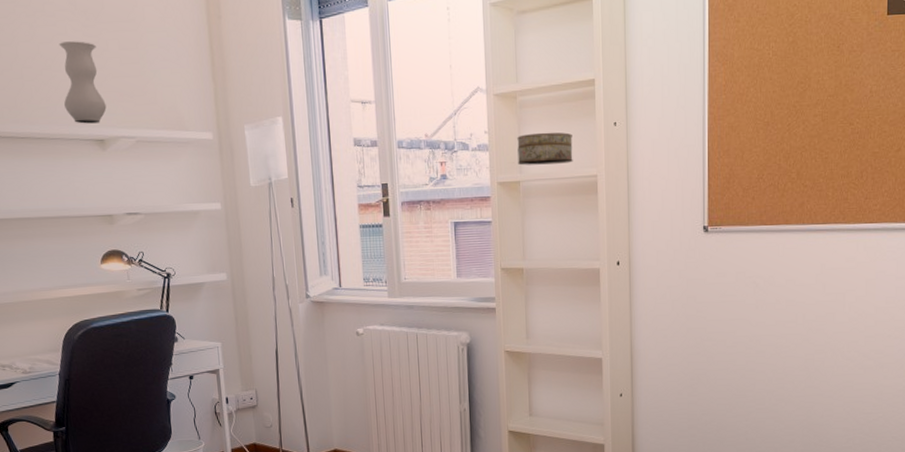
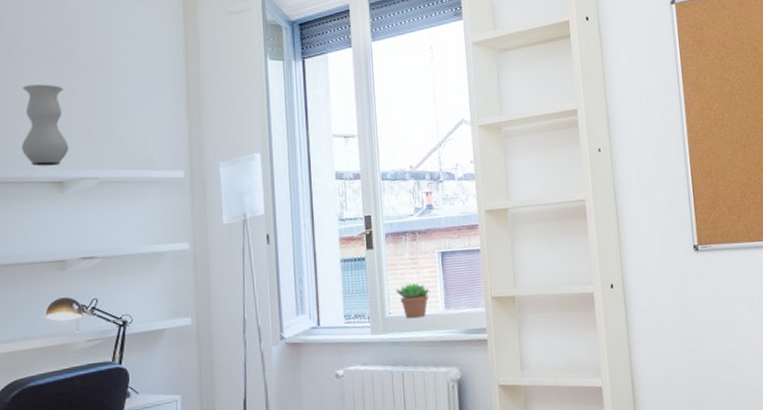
succulent plant: none [411,250,444,285] -> present [395,282,431,319]
decorative box: present [517,132,573,166] -> none [503,159,560,193]

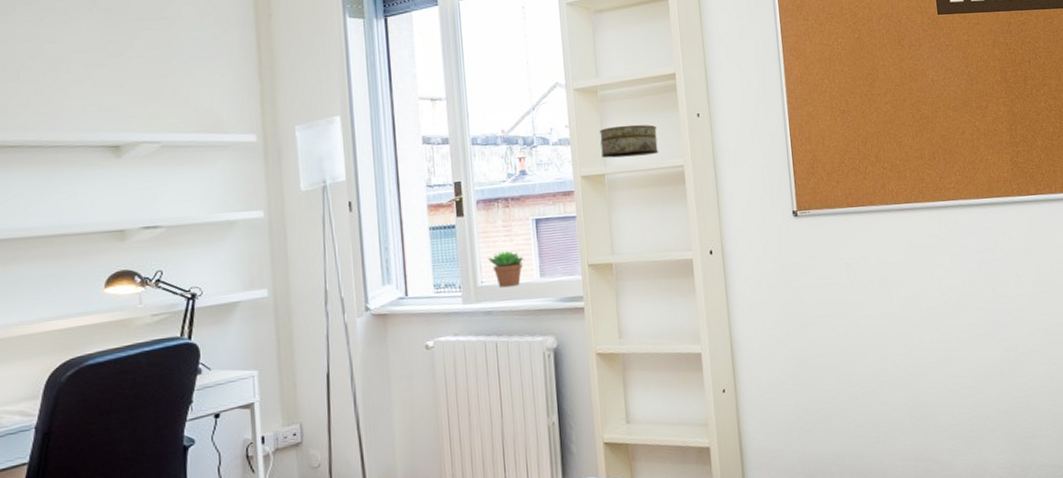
vase: present [22,84,69,167] -> none [69,40,125,129]
decorative box: none [503,159,560,193] -> present [600,124,658,158]

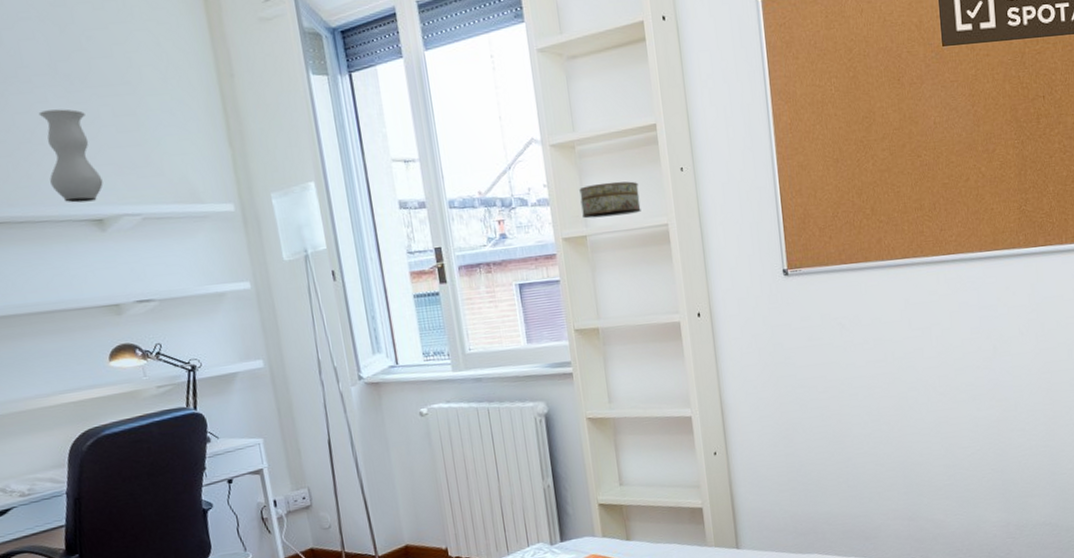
vase: none [69,40,125,129] -> present [38,109,103,203]
succulent plant: present [488,250,525,288] -> none [474,317,511,355]

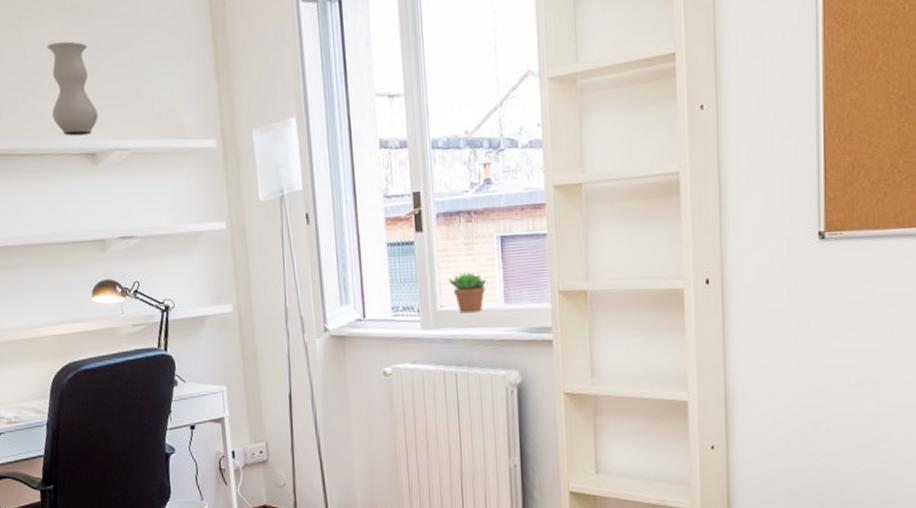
succulent plant: none [474,317,511,355] -> present [448,271,488,314]
decorative box: present [579,181,641,219] -> none [578,120,648,164]

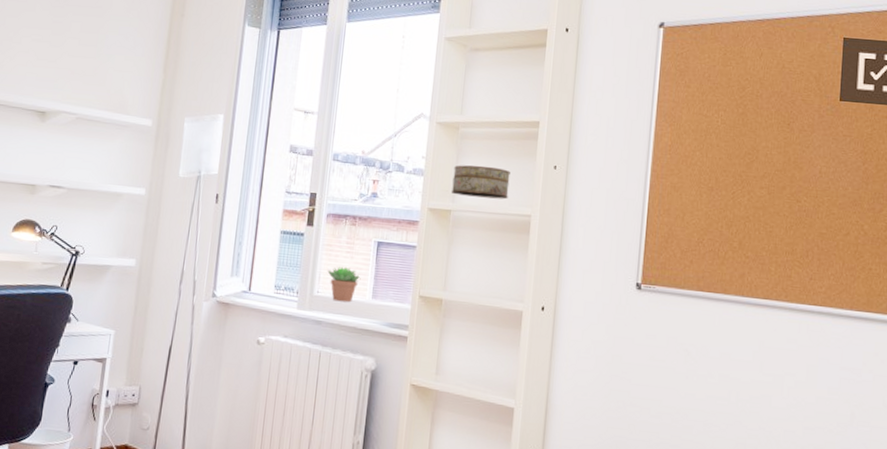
vase: present [46,41,98,136] -> none [15,17,60,96]
decorative box: none [578,120,648,164] -> present [452,165,510,200]

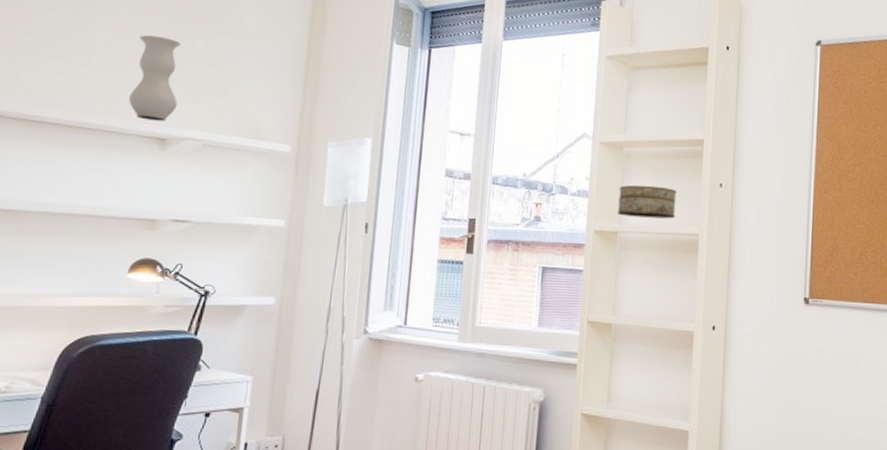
vase: none [15,17,60,96] -> present [129,35,181,121]
succulent plant: present [327,266,361,303] -> none [489,294,526,332]

